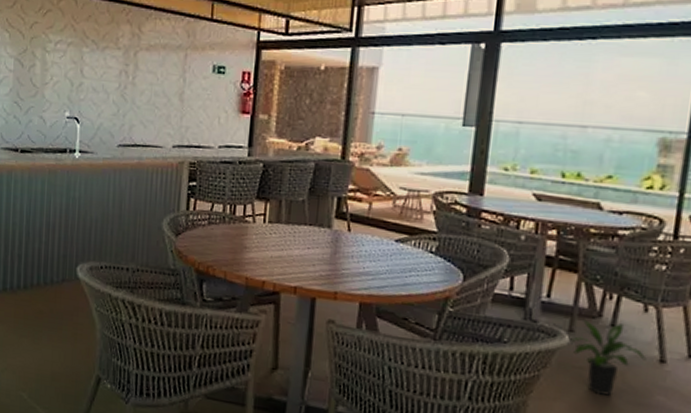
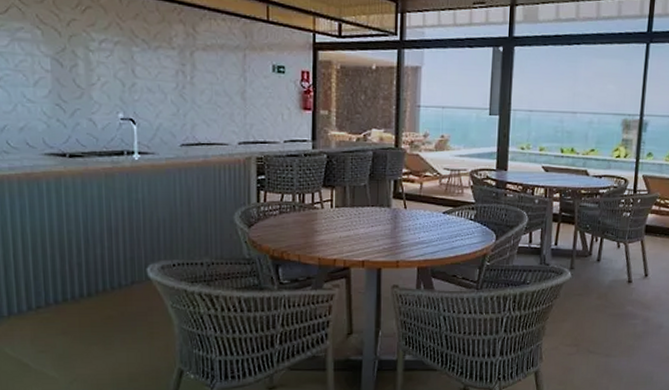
potted plant: present [571,319,647,396] -> none [572,259,620,312]

